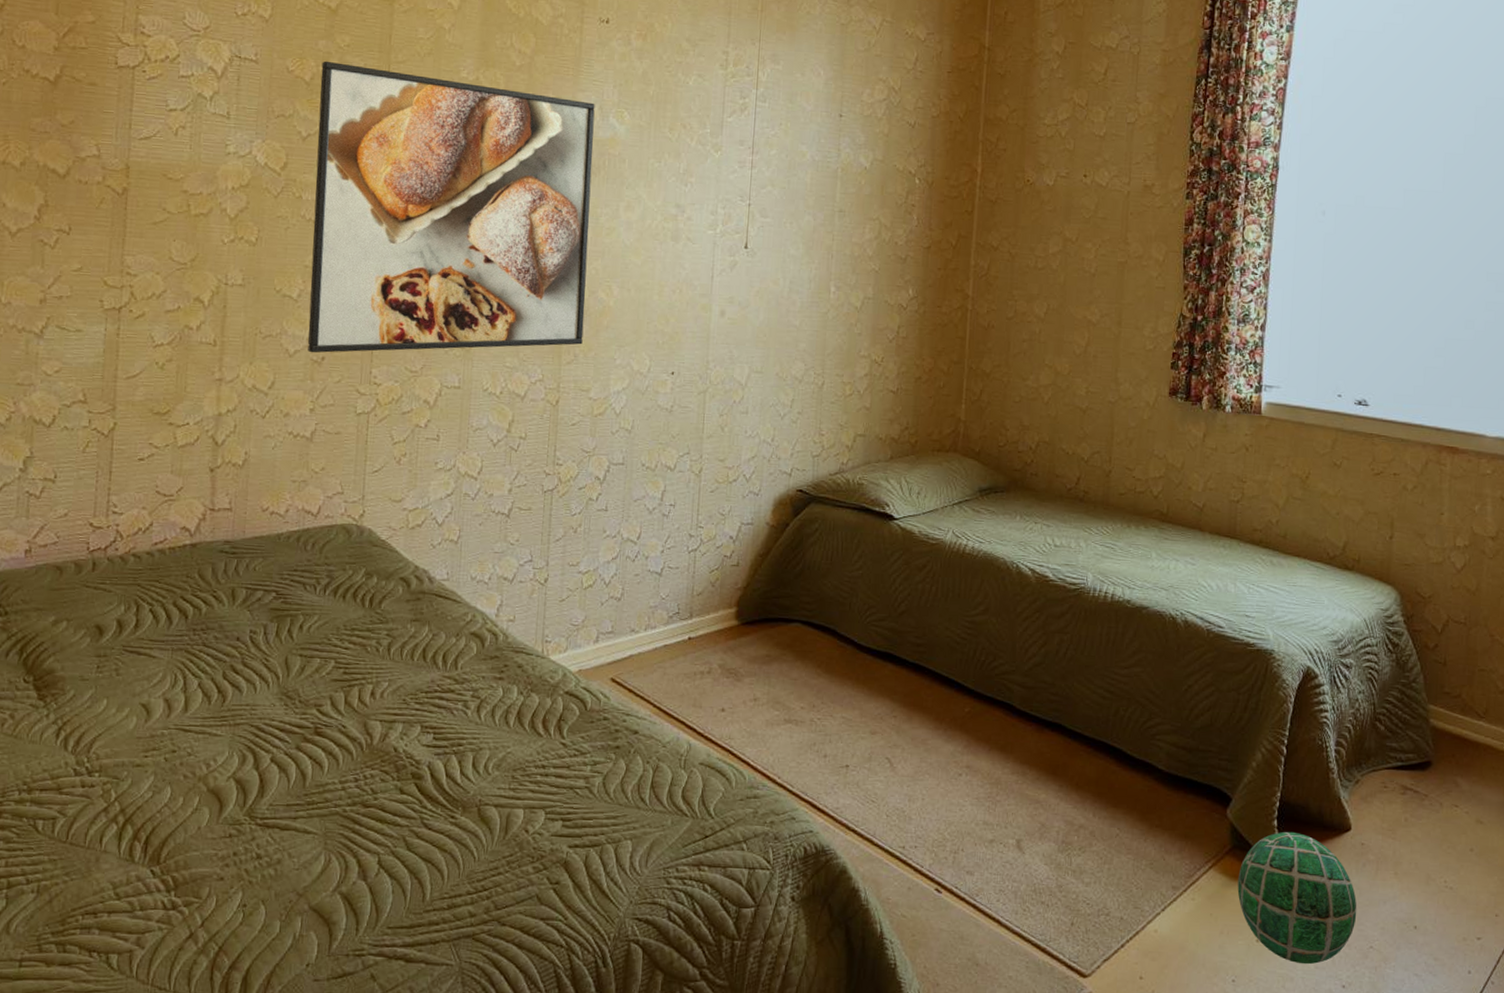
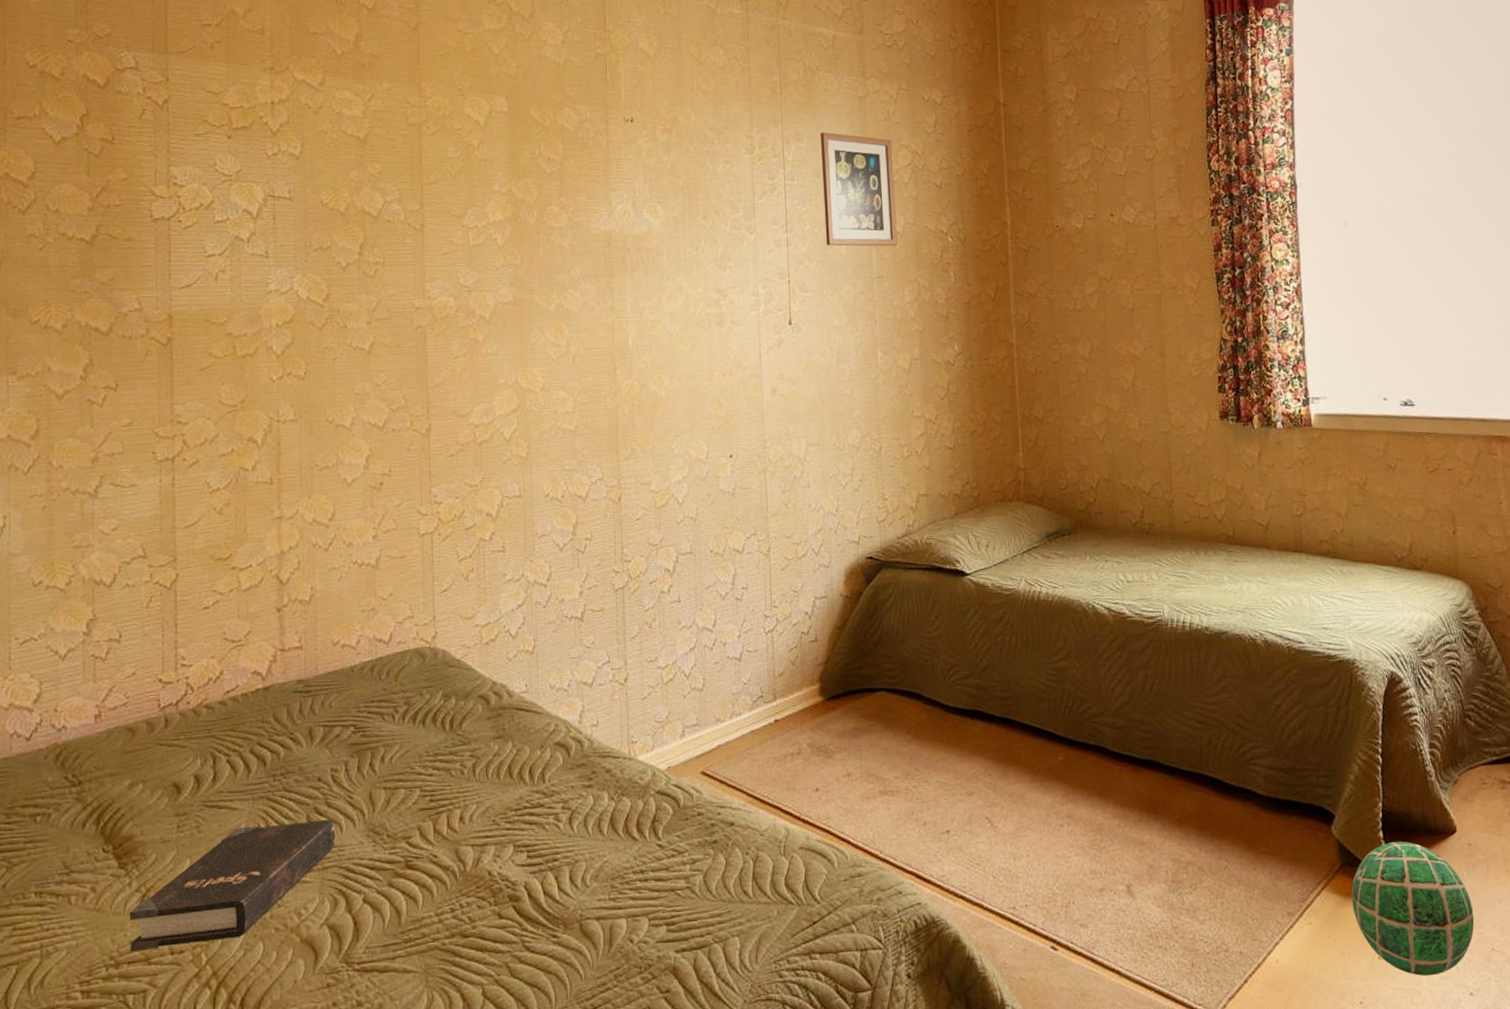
hardback book: none [43,675,250,781] -> present [129,819,336,952]
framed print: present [307,60,595,353] -> none [355,190,639,480]
picture frame: none [791,55,869,182] -> present [820,132,898,247]

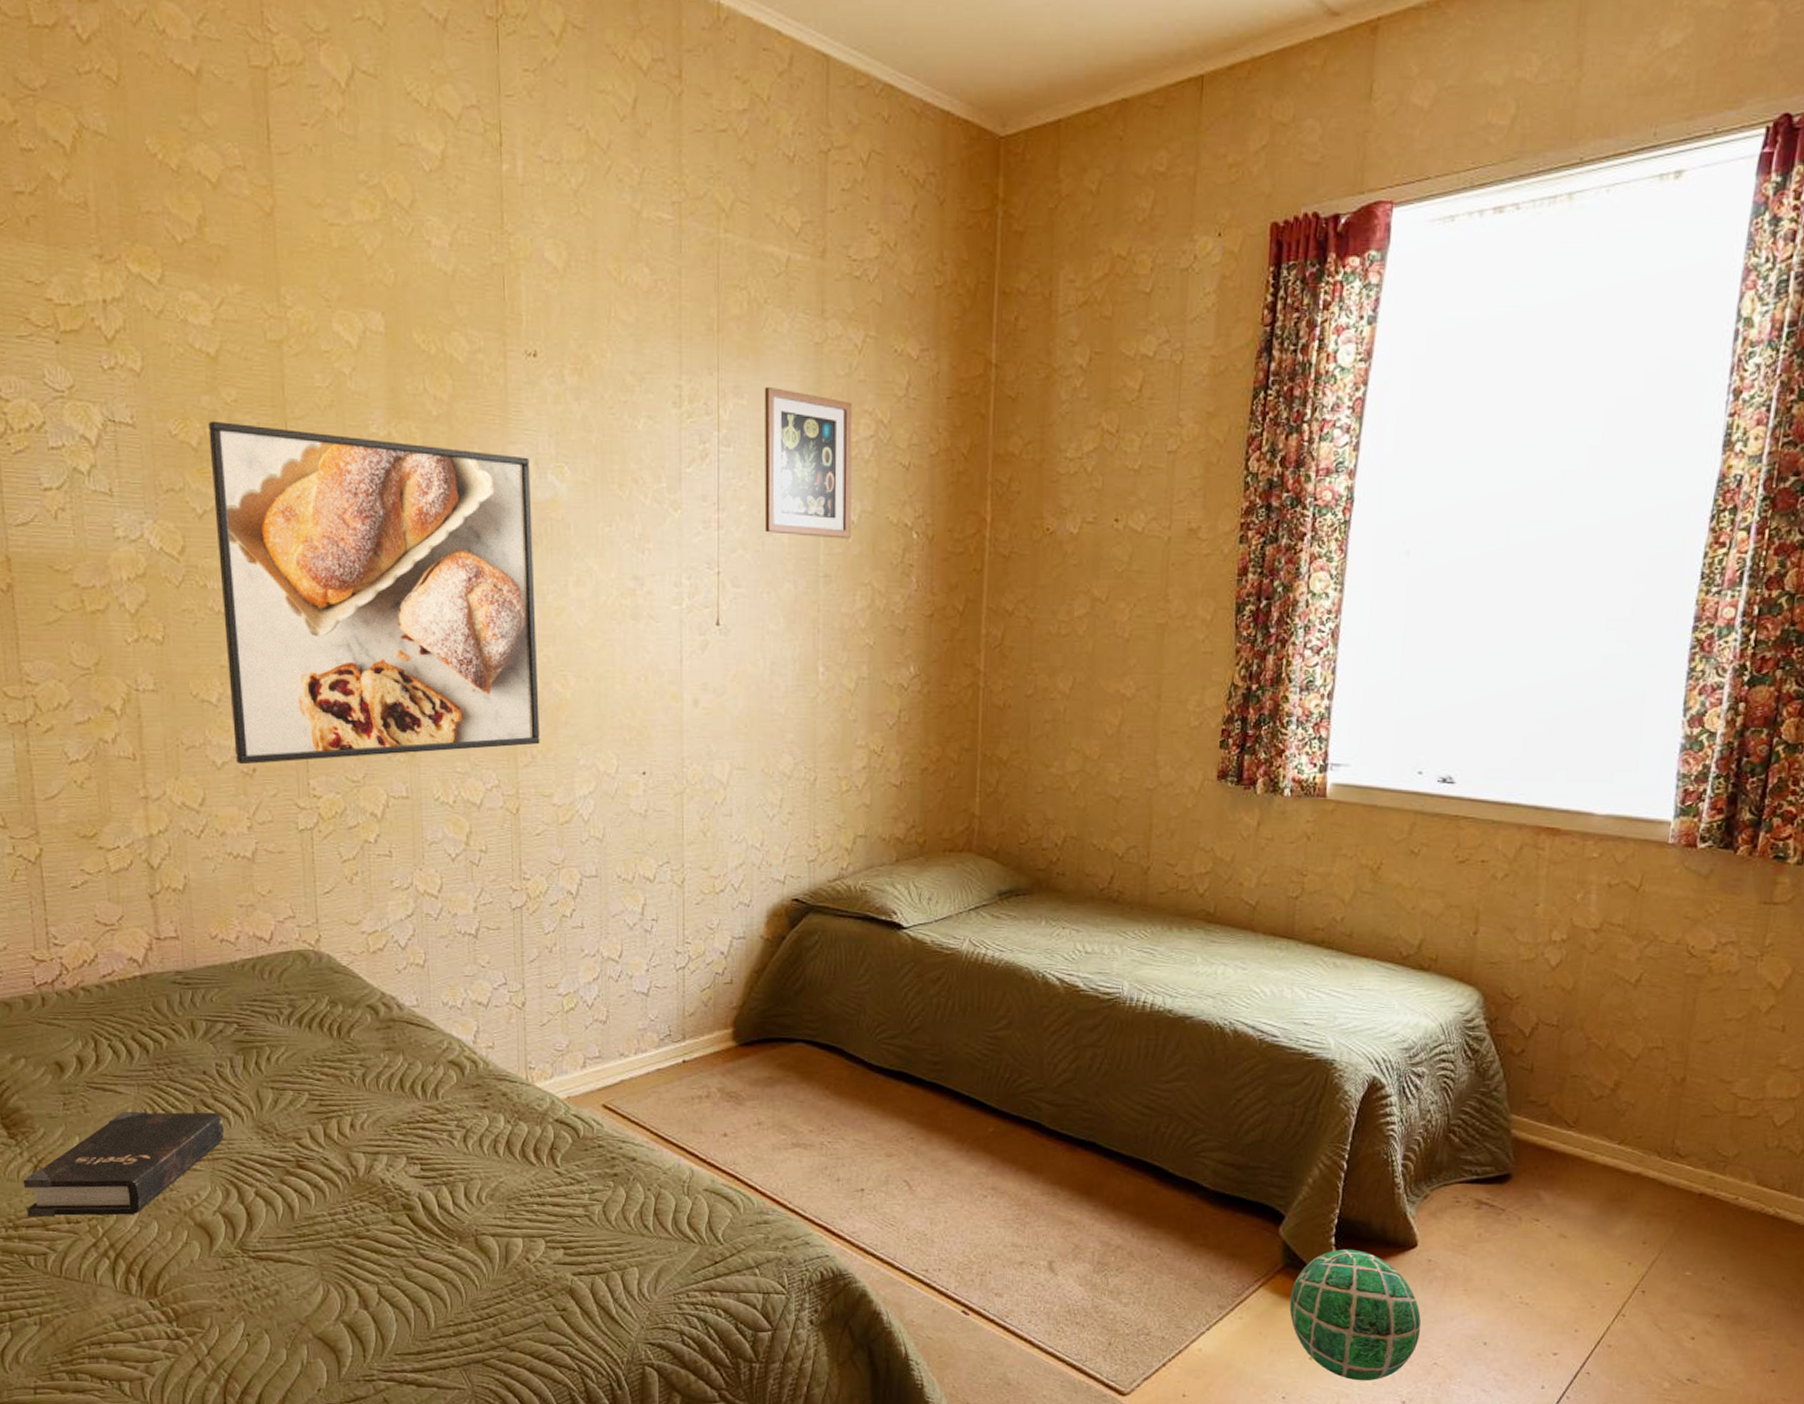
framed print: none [355,190,639,480] -> present [208,420,540,765]

